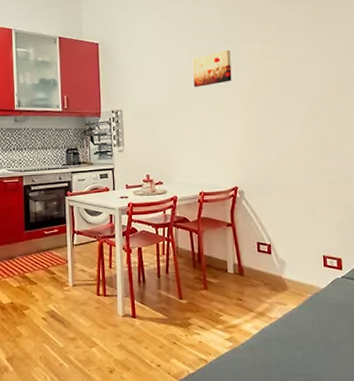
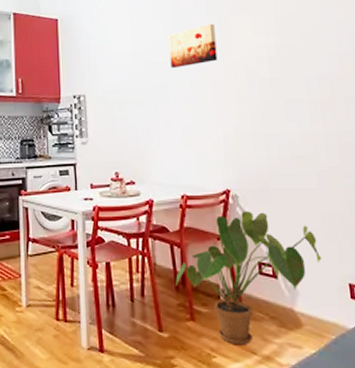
house plant: none [193,203,305,306] -> present [175,211,322,346]

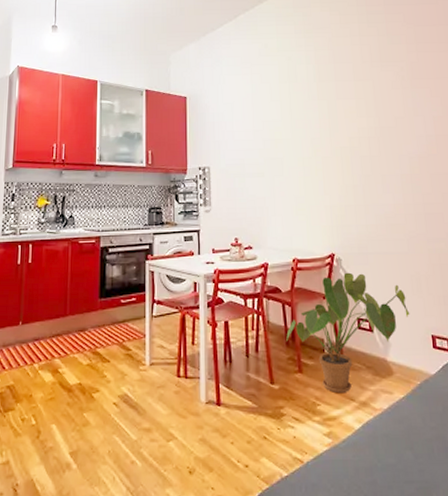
wall art: present [168,23,218,68] -> none [284,106,326,144]

